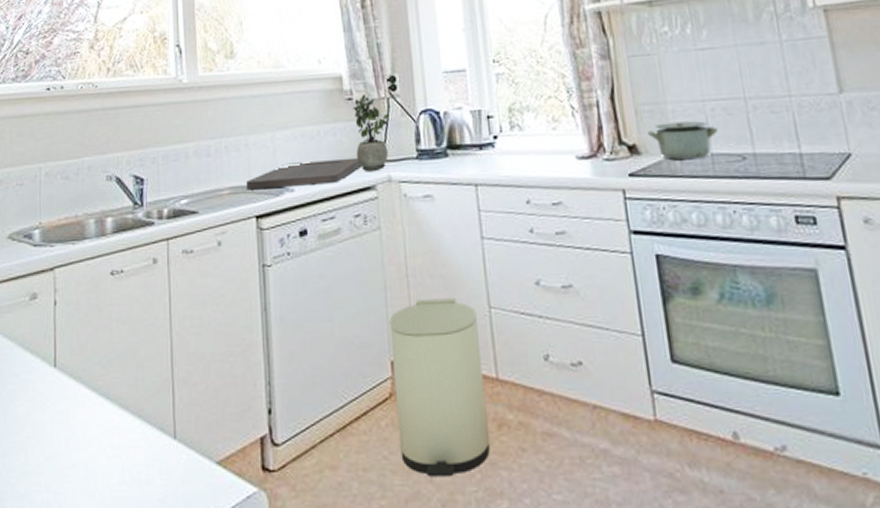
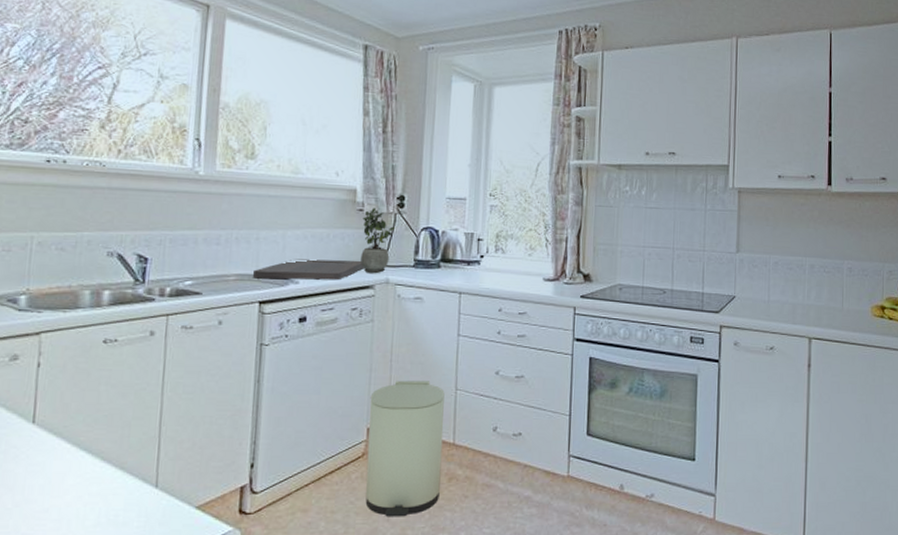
saucepan: present [648,121,718,161] -> none [600,260,650,290]

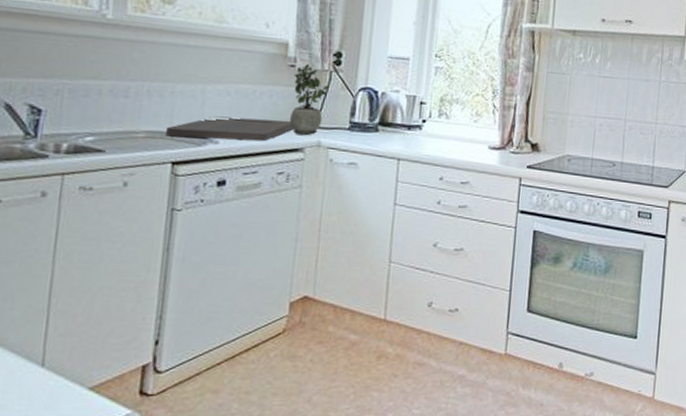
pedal bin: present [365,380,445,517] -> none [284,251,377,398]

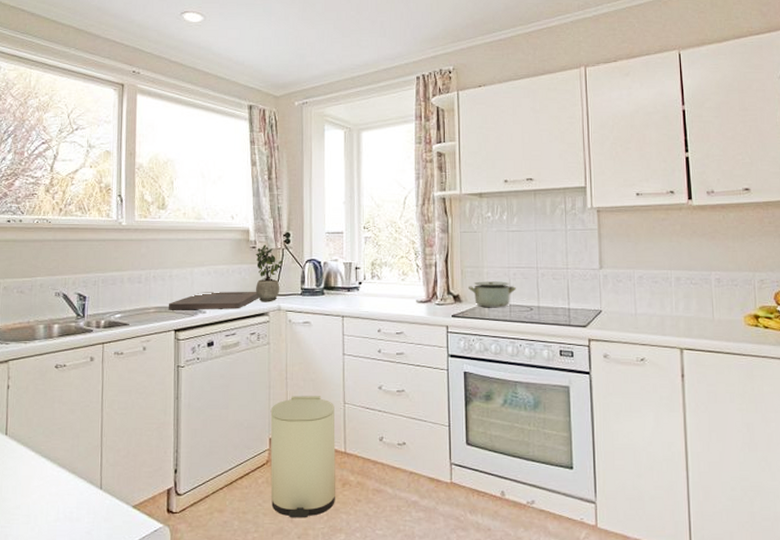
pedal bin: none [284,251,377,398] -> present [270,396,336,518]
saucepan: none [549,130,601,162] -> present [469,281,516,308]

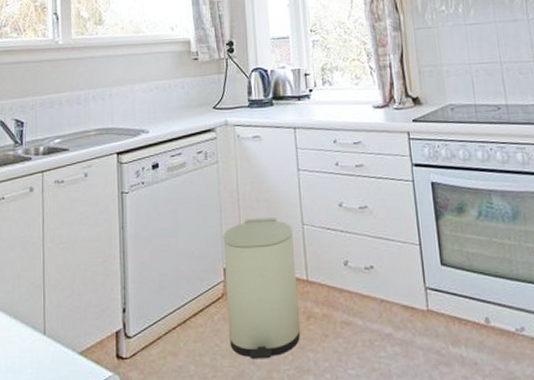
cutting board: present [168,291,259,310] -> none [109,106,205,132]
potted plant: present [255,245,284,302] -> none [198,56,228,118]
saucepan: present [469,281,516,308] -> none [428,79,480,110]

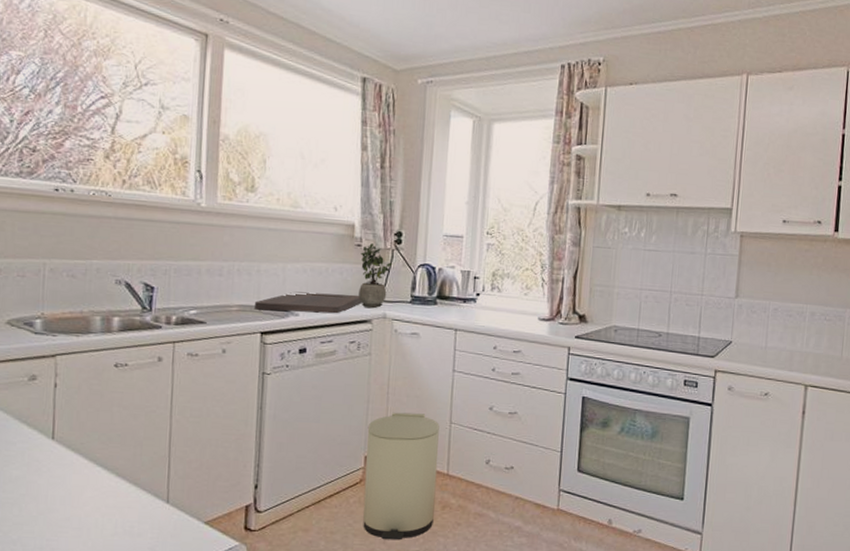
cutting board: none [109,106,205,132] -> present [254,291,362,314]
potted plant: none [198,56,228,118] -> present [358,243,393,308]

